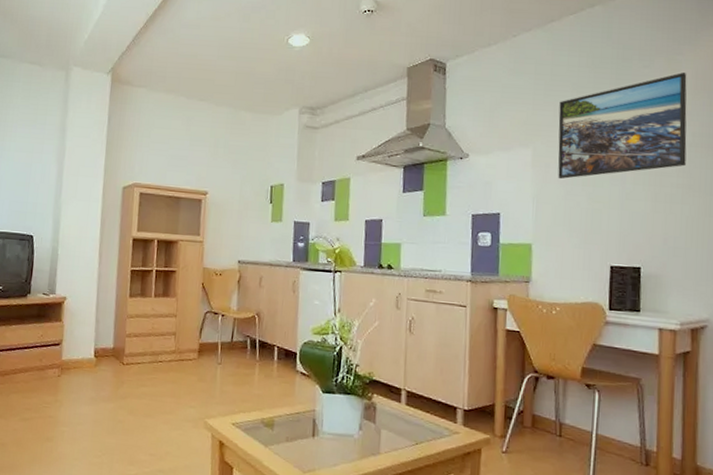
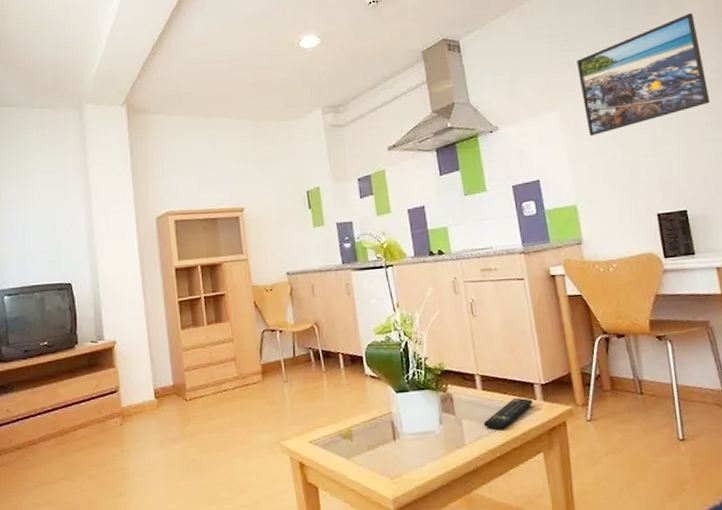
remote control: none [401,417,453,446] -> present [483,397,533,431]

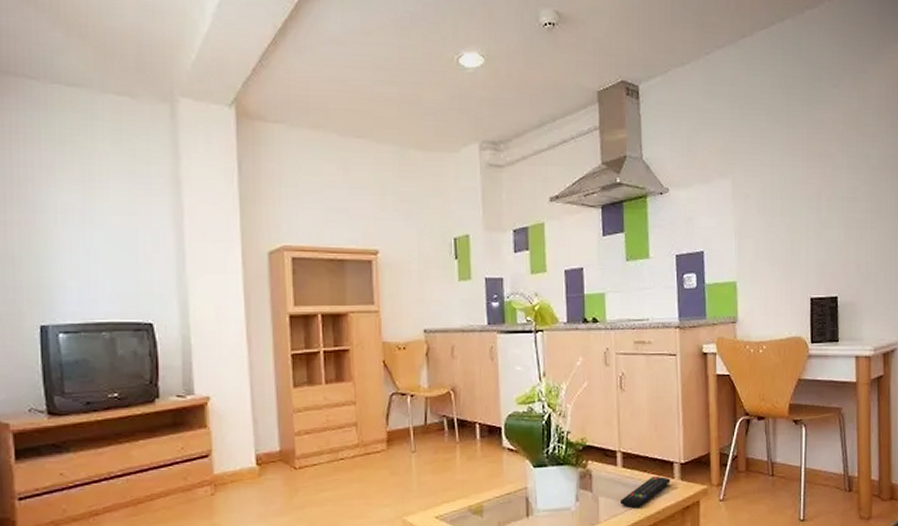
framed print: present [576,13,710,137] -> none [755,92,874,211]

